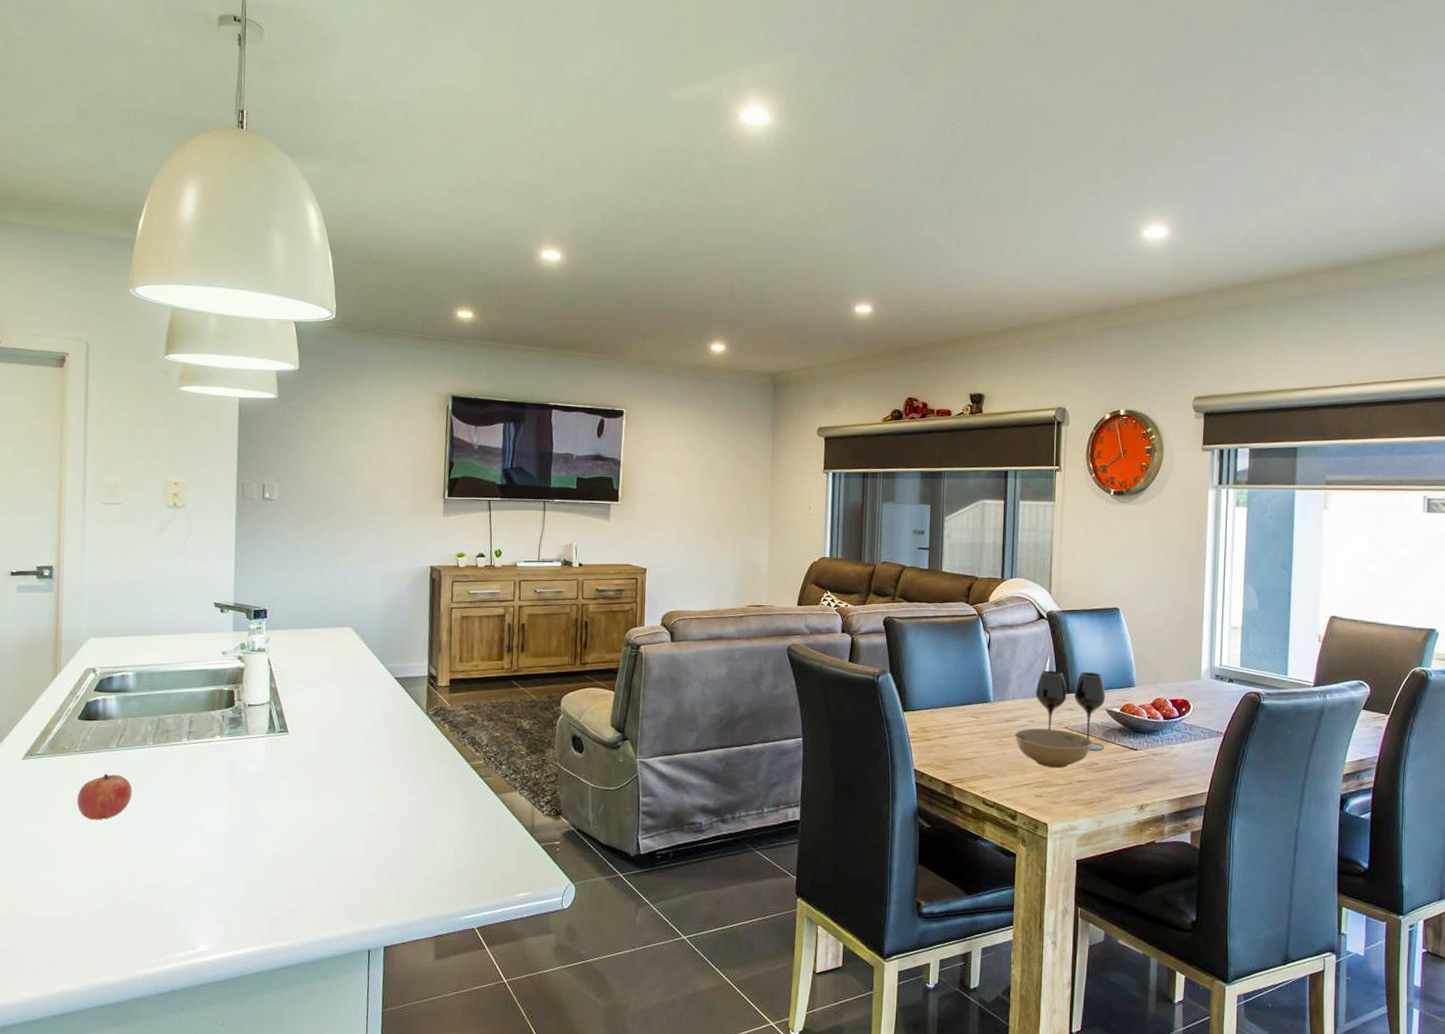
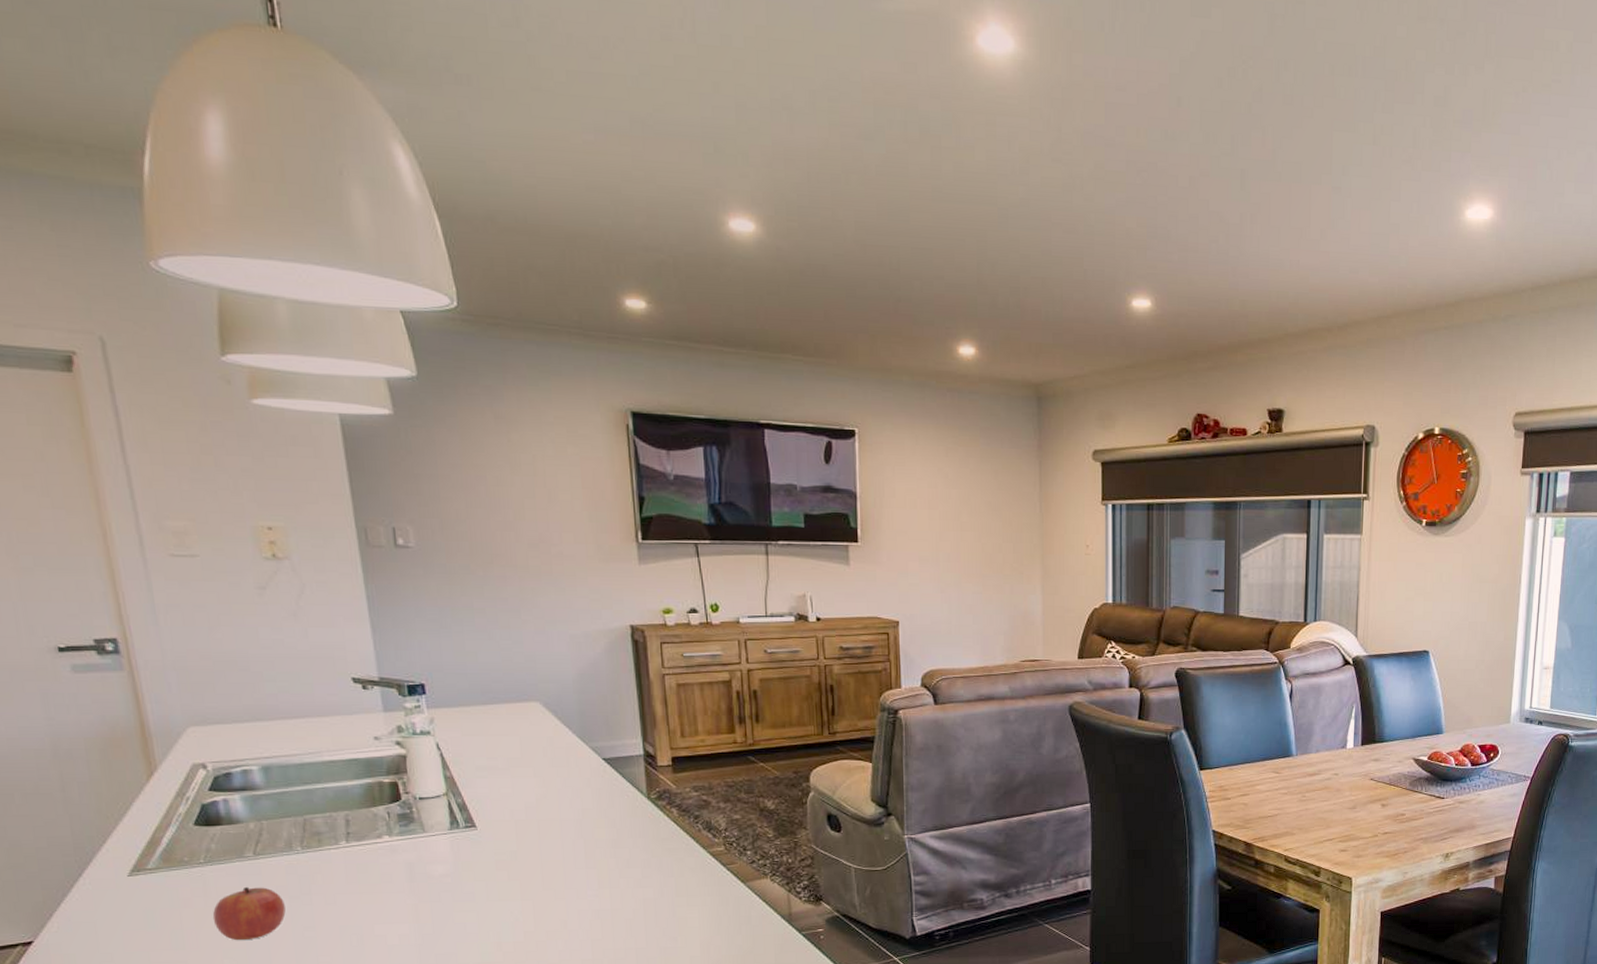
bowl: present [1014,728,1093,768] -> none [1318,781,1399,821]
wine glass: present [1036,670,1106,750] -> none [1341,719,1413,801]

